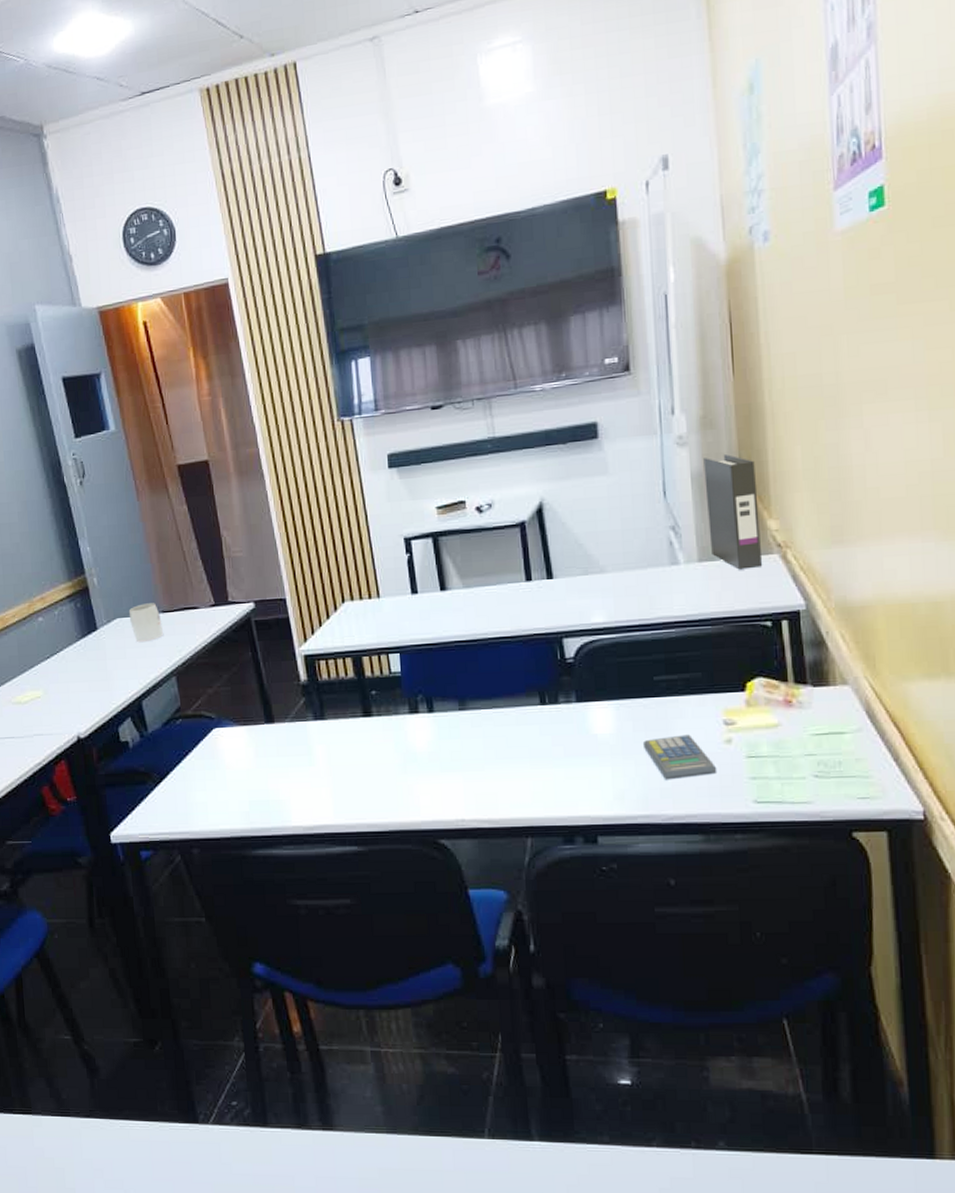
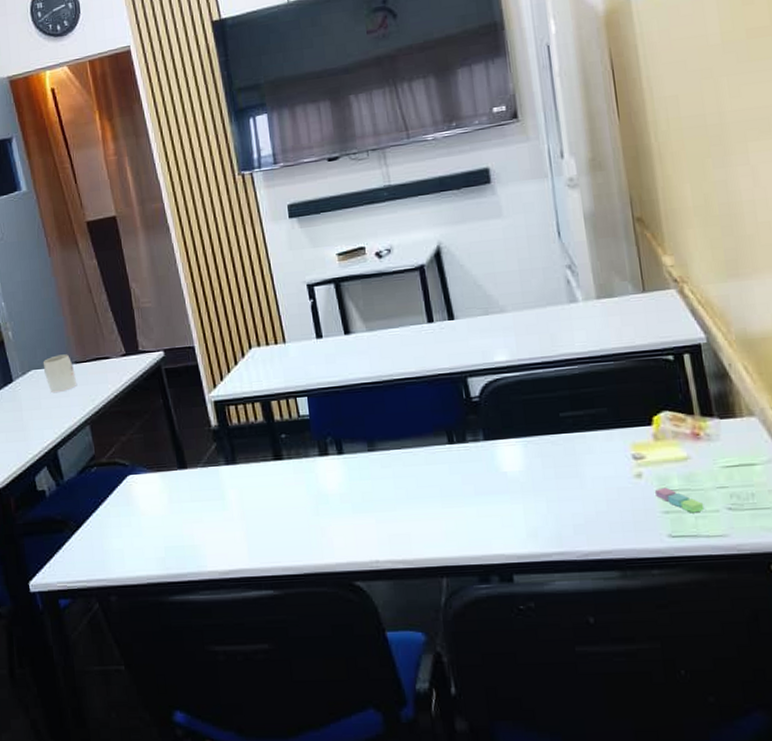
calculator: present [642,734,718,780] -> none [552,470,630,517]
binder: present [703,453,763,570] -> none [595,193,661,306]
sticky notes: none [744,753,791,780] -> present [655,487,705,513]

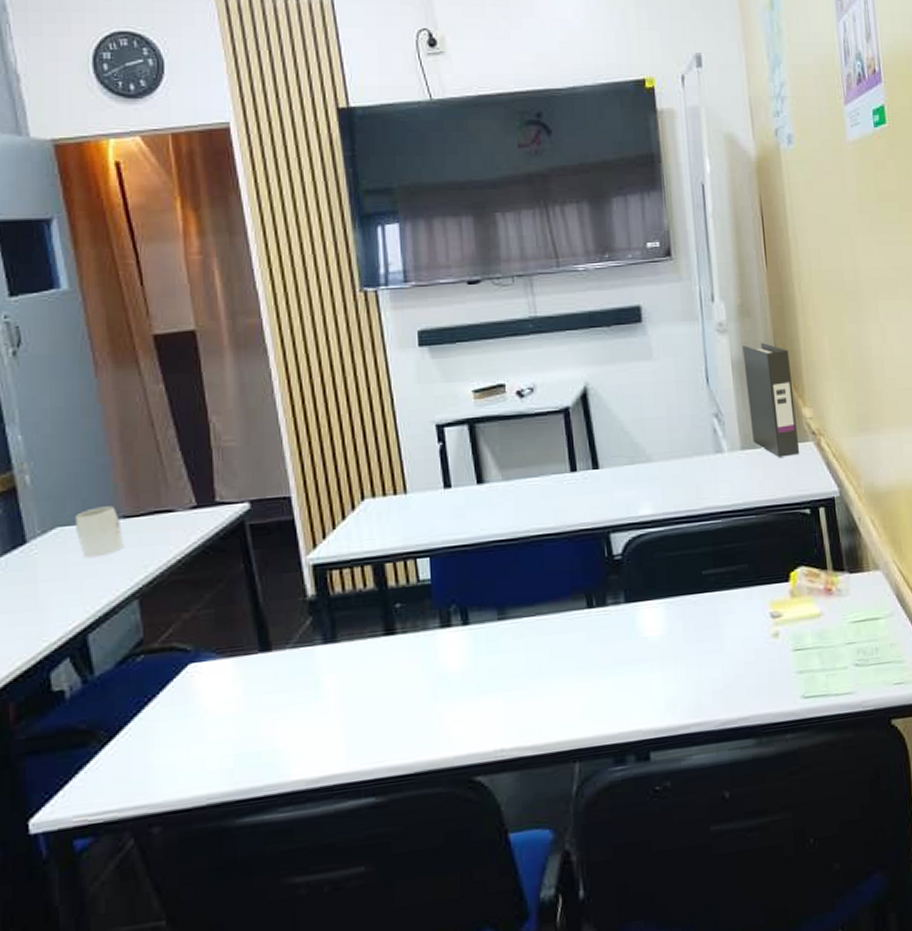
binder: none [595,193,661,306] -> present [742,342,800,458]
sticky notes: present [655,487,705,513] -> none [791,646,835,672]

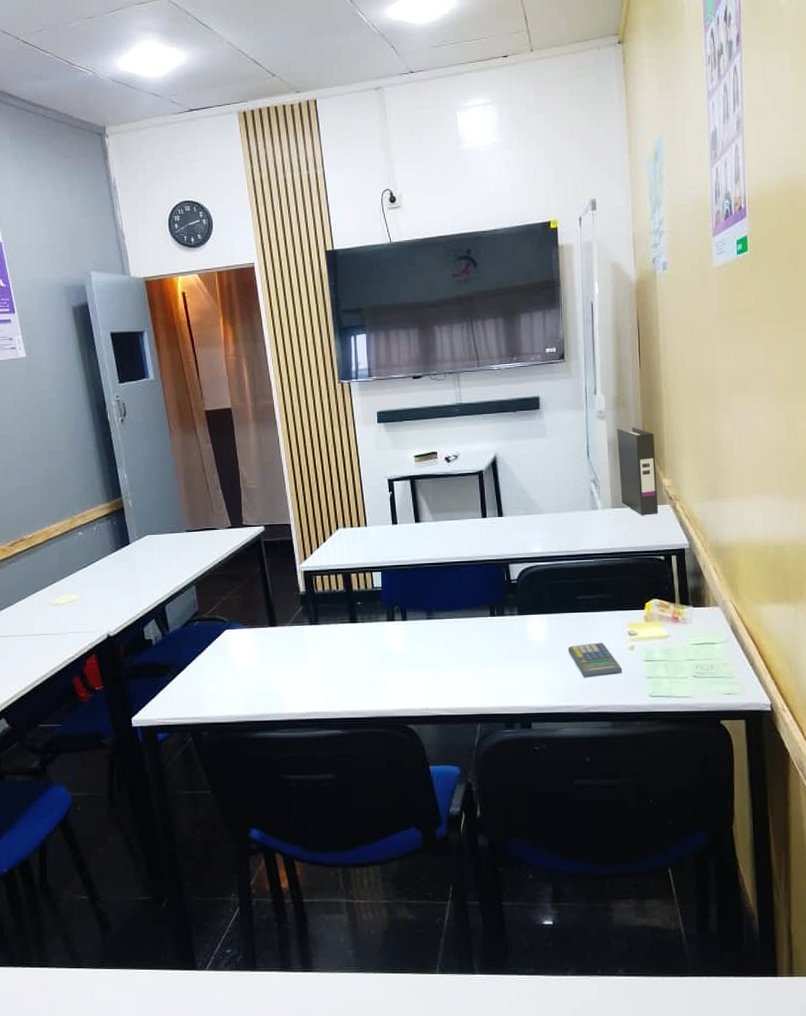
mug: present [74,506,124,559] -> none [157,523,187,557]
calculator: none [693,630,767,682] -> present [567,642,623,678]

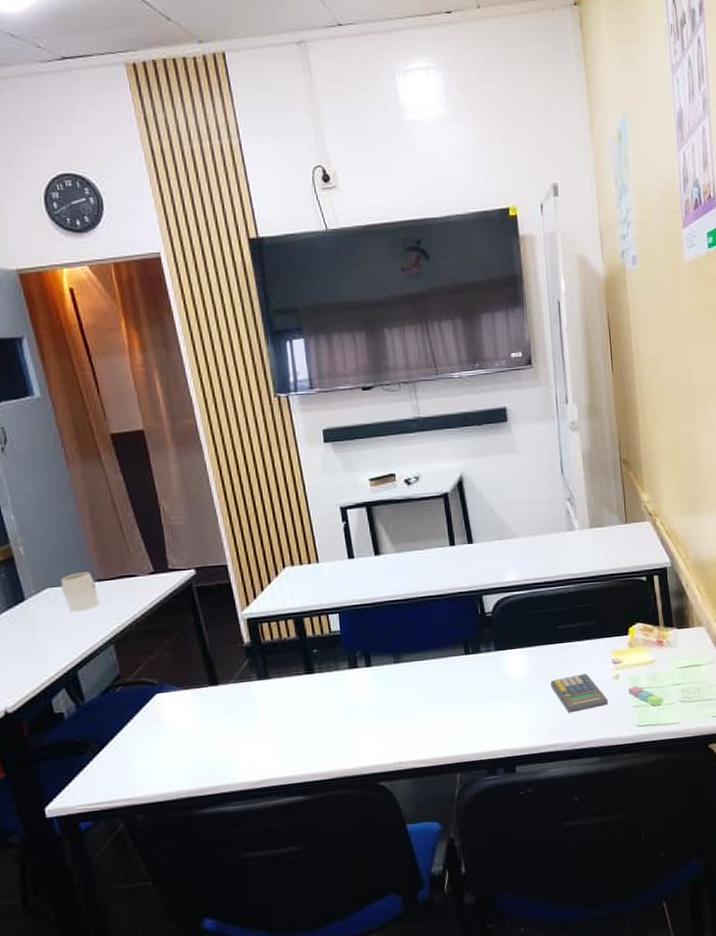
mug: none [157,523,187,557] -> present [60,571,100,613]
binder: present [617,426,659,516] -> none [591,438,639,535]
sticky notes: none [643,658,677,679] -> present [629,686,664,706]

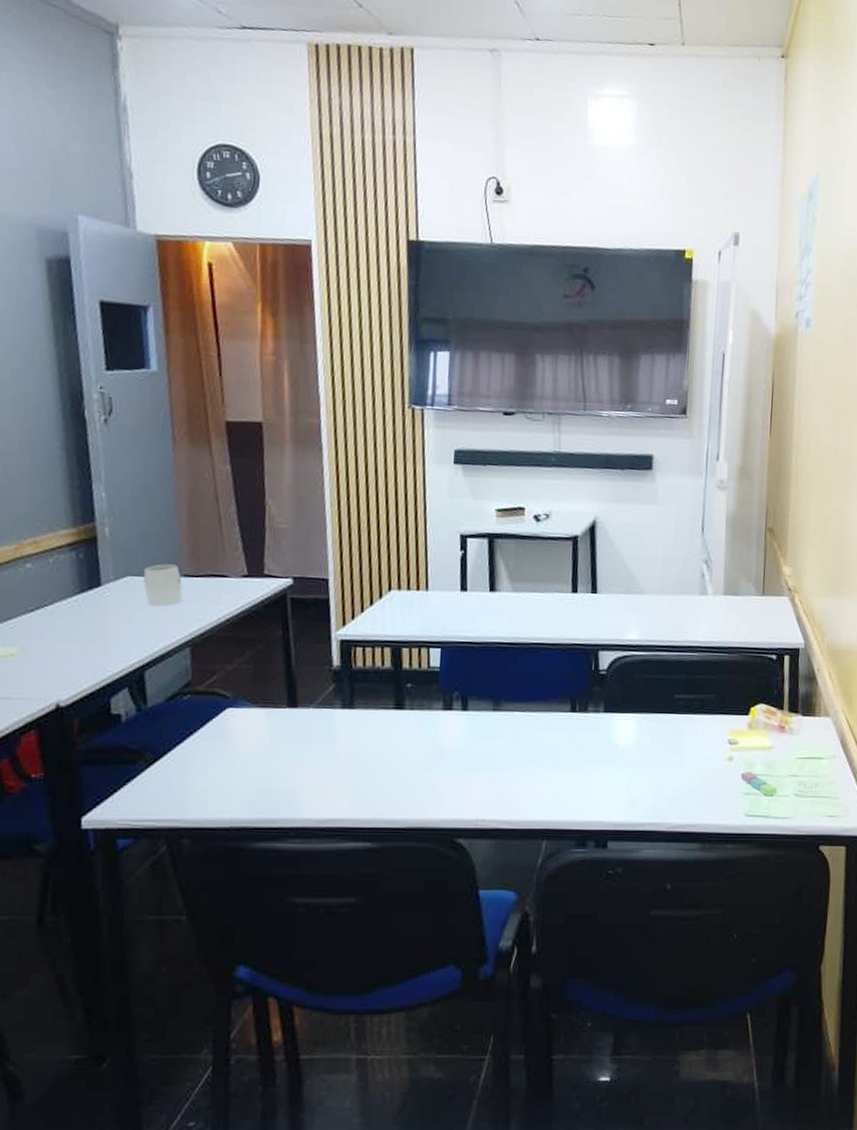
calculator: present [550,673,609,714] -> none [657,750,718,792]

